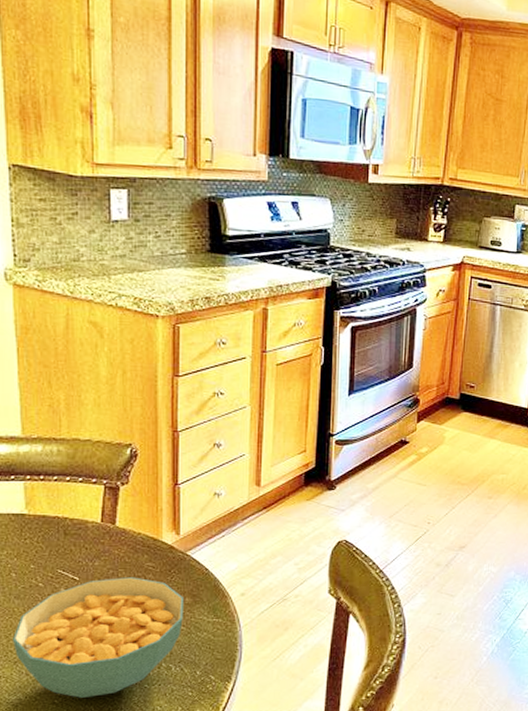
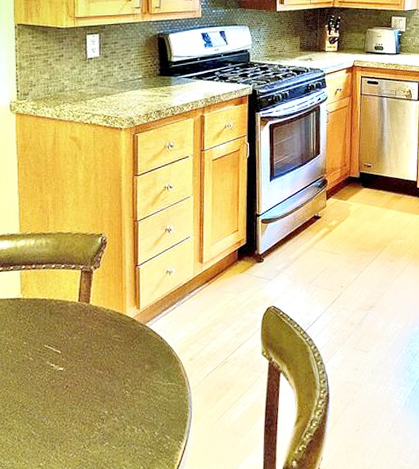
cereal bowl: present [13,577,185,698] -> none [9,348,144,461]

